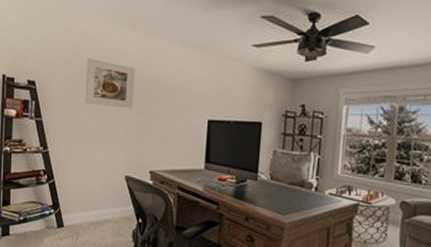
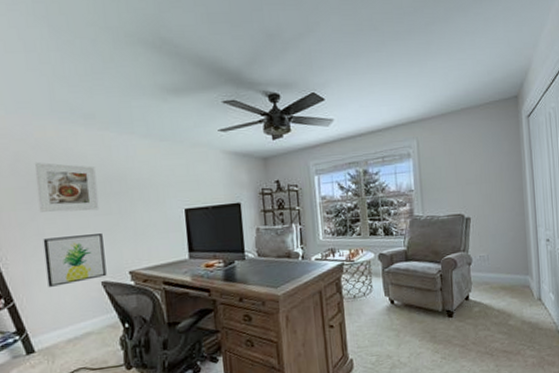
wall art: none [82,128,132,173] -> present [43,233,107,287]

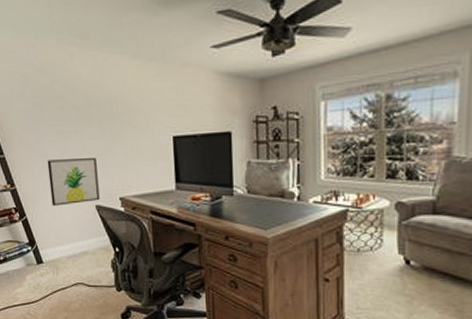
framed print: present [34,162,99,212] -> none [38,85,94,135]

